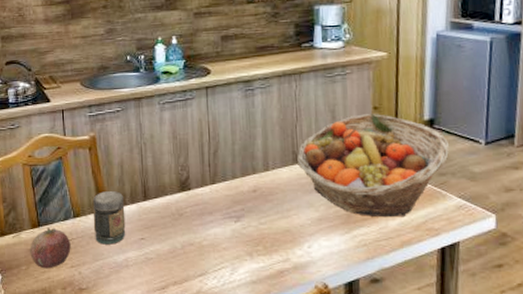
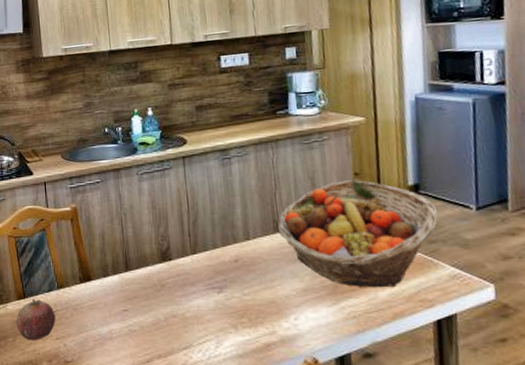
jar: present [93,191,126,245] -> none [76,262,109,316]

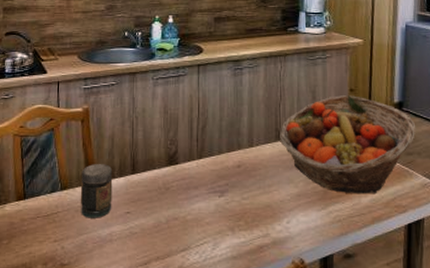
fruit: present [16,299,56,341] -> none [13,201,56,243]
jar: none [76,262,109,316] -> present [80,164,113,218]

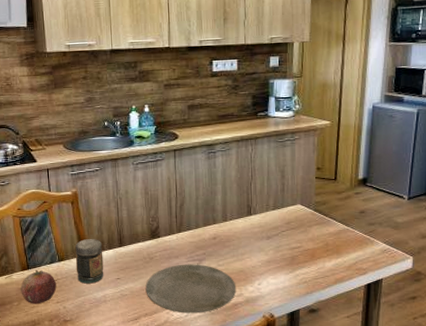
fruit: none [13,201,56,243] -> present [20,270,57,304]
plate: none [159,196,262,258] -> present [145,264,237,313]
fruit basket: present [280,95,417,195] -> none [251,173,379,260]

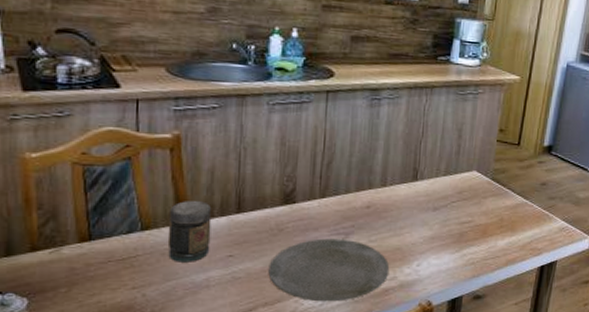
fruit: present [20,270,57,304] -> none [74,242,134,291]

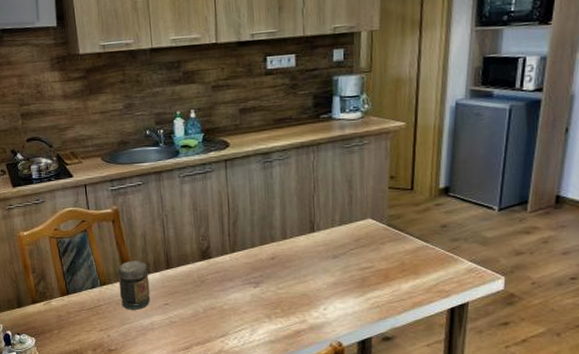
plate: present [268,238,390,302] -> none [196,287,299,342]

